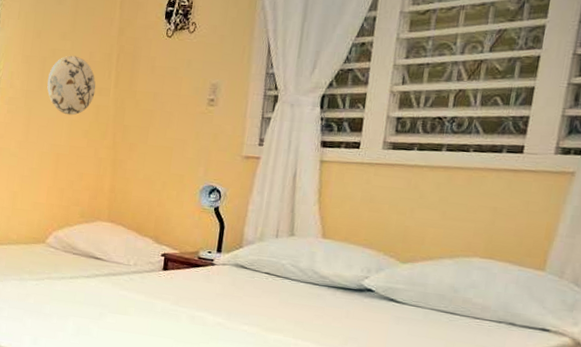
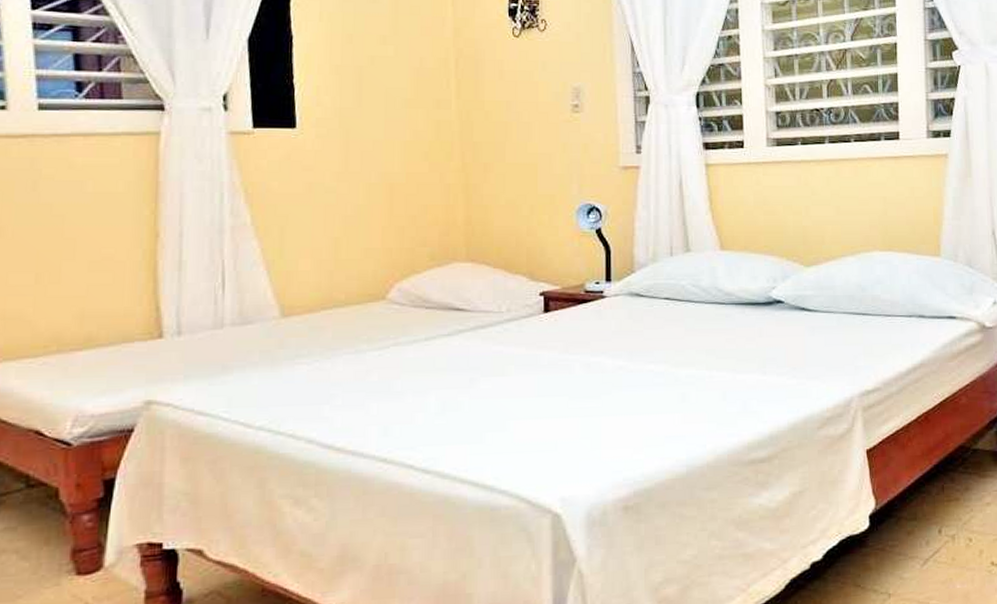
decorative plate: present [47,55,96,115] -> none [368,62,433,135]

